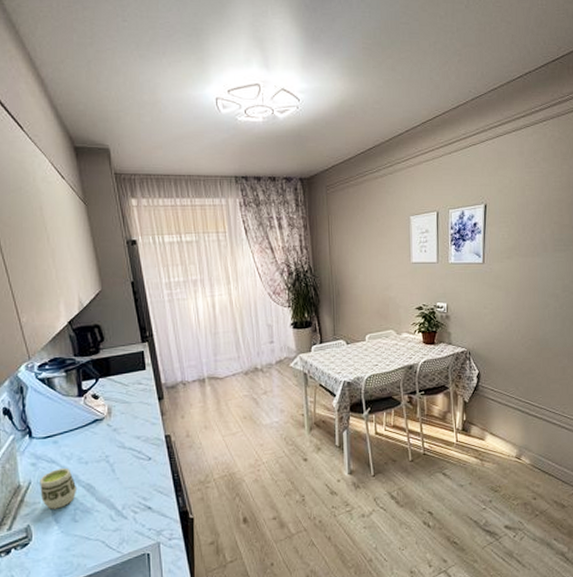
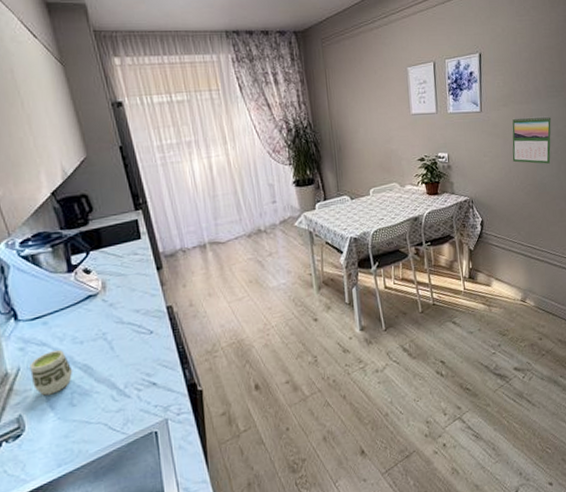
calendar: none [514,269,558,319] -> present [512,116,552,164]

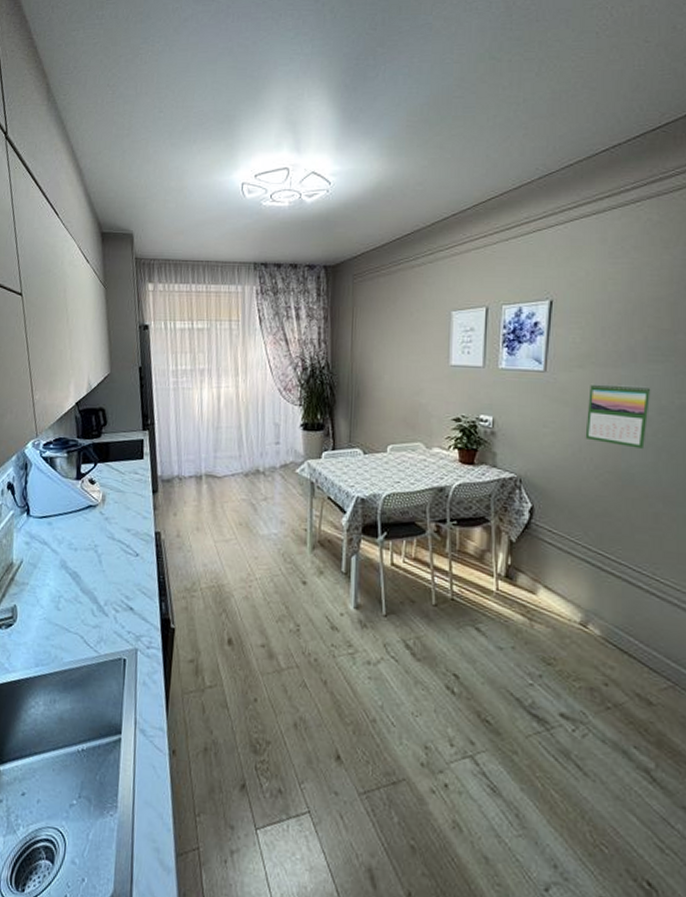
cup: present [30,349,73,396] -> none [30,551,64,594]

